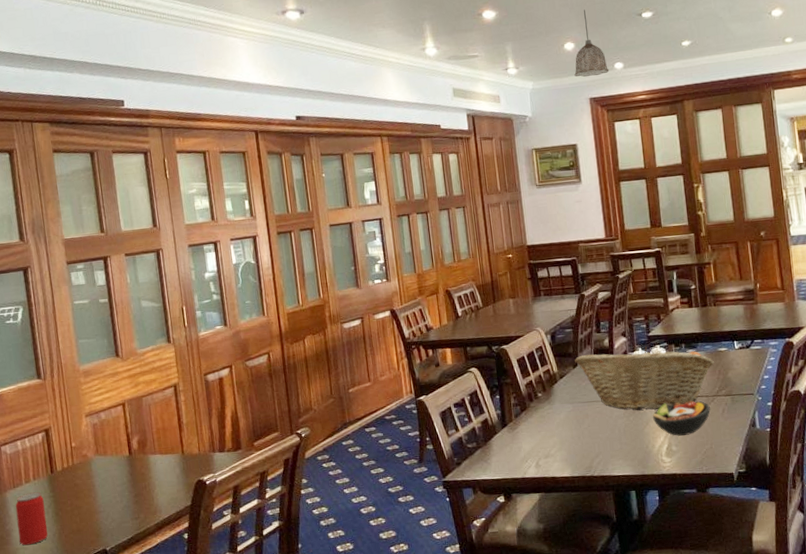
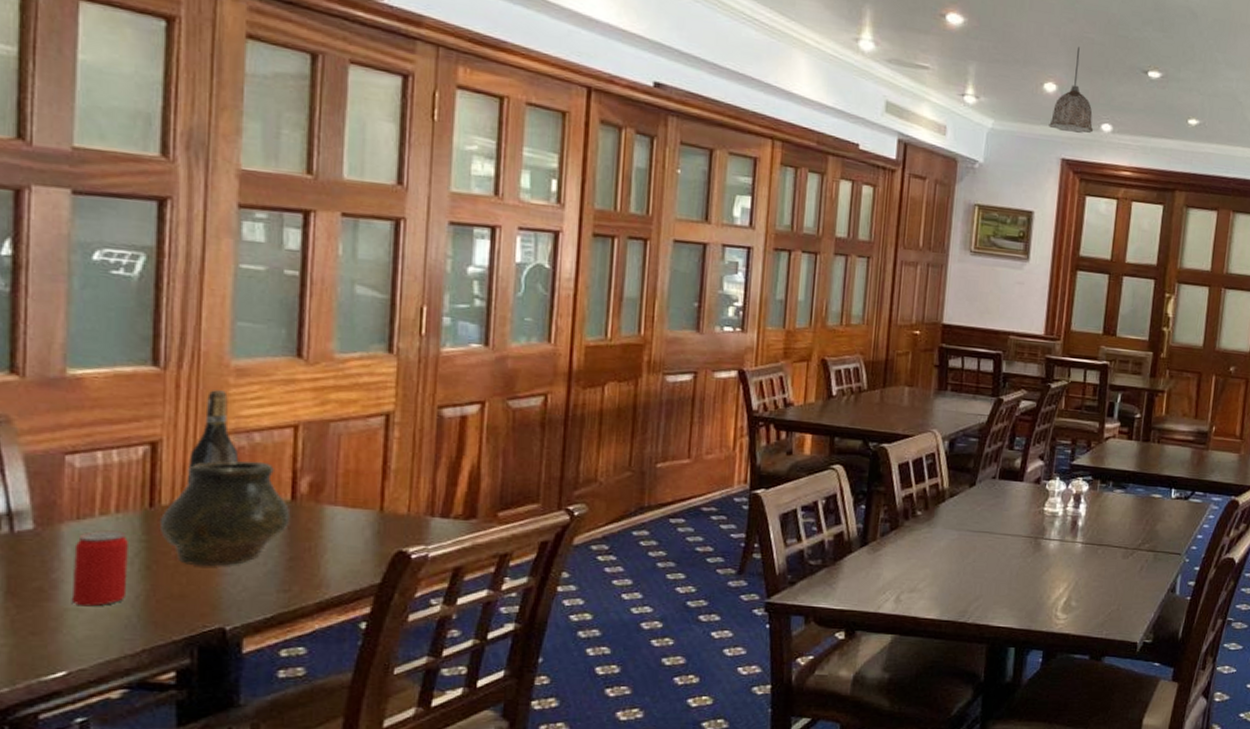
vase: none [58,431,131,509] -> present [159,461,289,566]
wine bottle: none [67,388,95,455] -> present [186,390,239,485]
fruit basket: present [574,347,715,411] -> none [973,473,1144,554]
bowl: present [653,400,710,436] -> none [1055,548,1127,590]

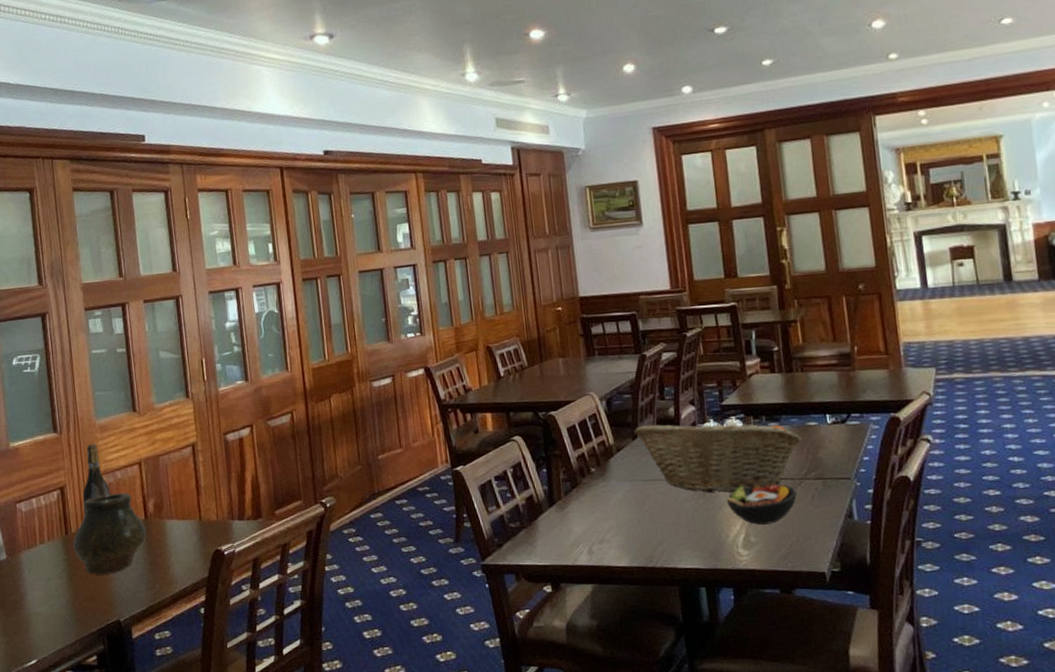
beverage can: present [71,530,128,607] -> none [29,554,62,611]
fruit basket: none [973,473,1144,554] -> present [634,418,803,493]
pendant lamp: present [1049,46,1094,133] -> none [635,26,676,104]
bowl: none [1055,548,1127,590] -> present [727,483,797,525]

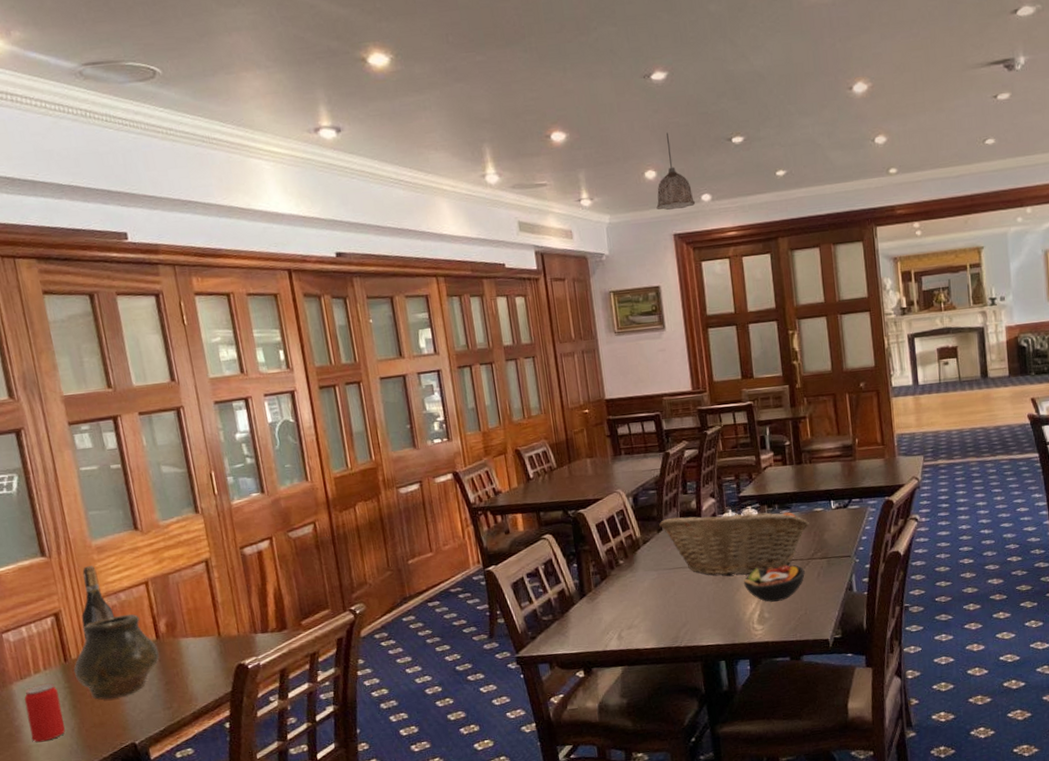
beverage can: none [29,554,62,611] -> present [24,683,65,743]
pendant lamp: none [635,26,676,104] -> present [656,132,696,211]

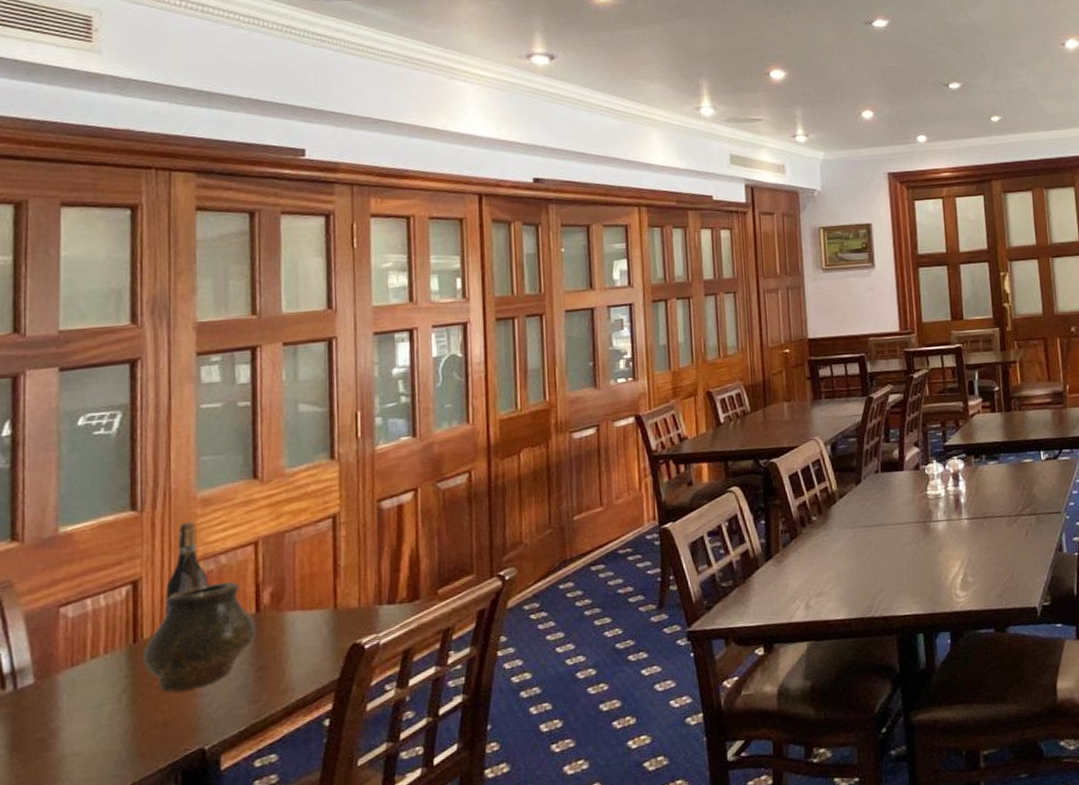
beverage can: present [24,683,65,743] -> none [68,670,117,751]
pendant lamp: present [656,132,696,211] -> none [872,76,911,150]
fruit basket: present [659,508,810,577] -> none [858,458,1019,536]
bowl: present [744,564,805,602] -> none [947,521,1012,565]

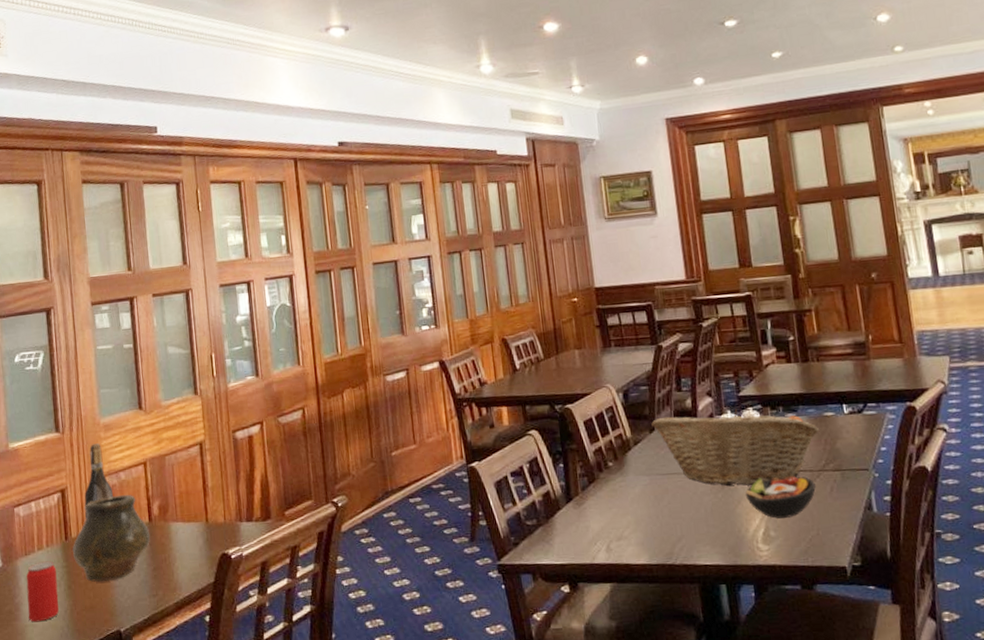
beverage can: none [68,670,117,751] -> present [26,561,59,622]
fruit basket: none [858,458,1019,536] -> present [651,409,820,487]
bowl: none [947,521,1012,565] -> present [746,475,816,519]

